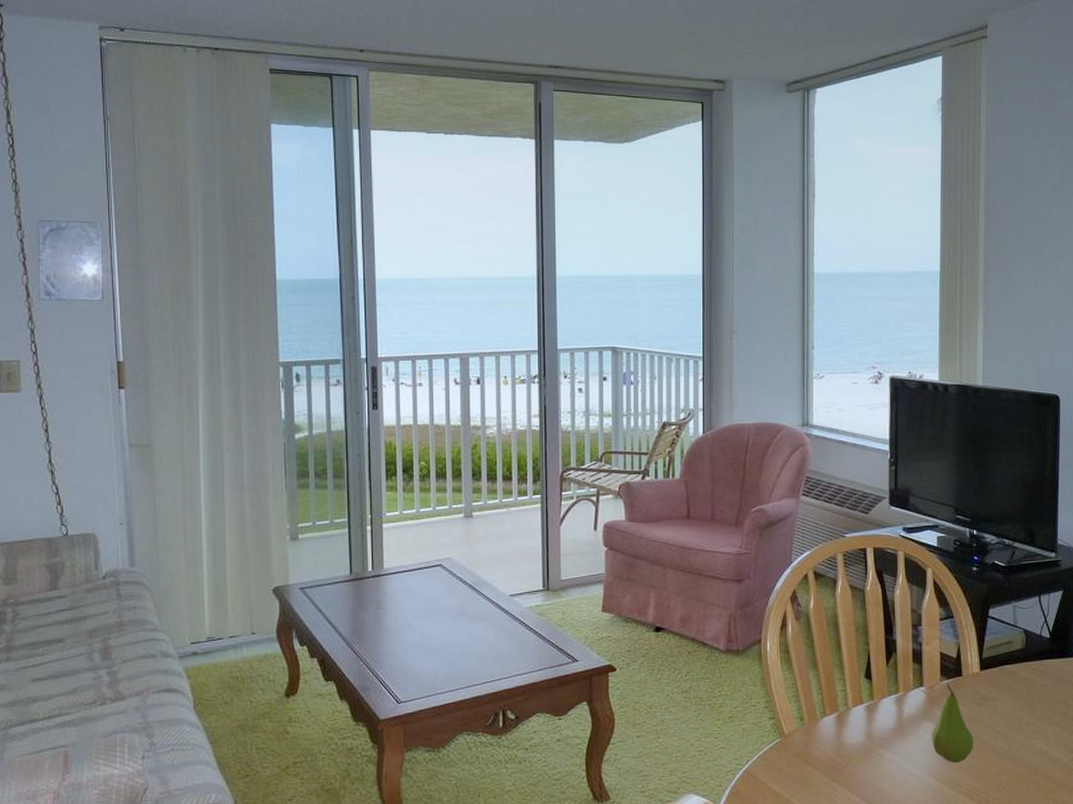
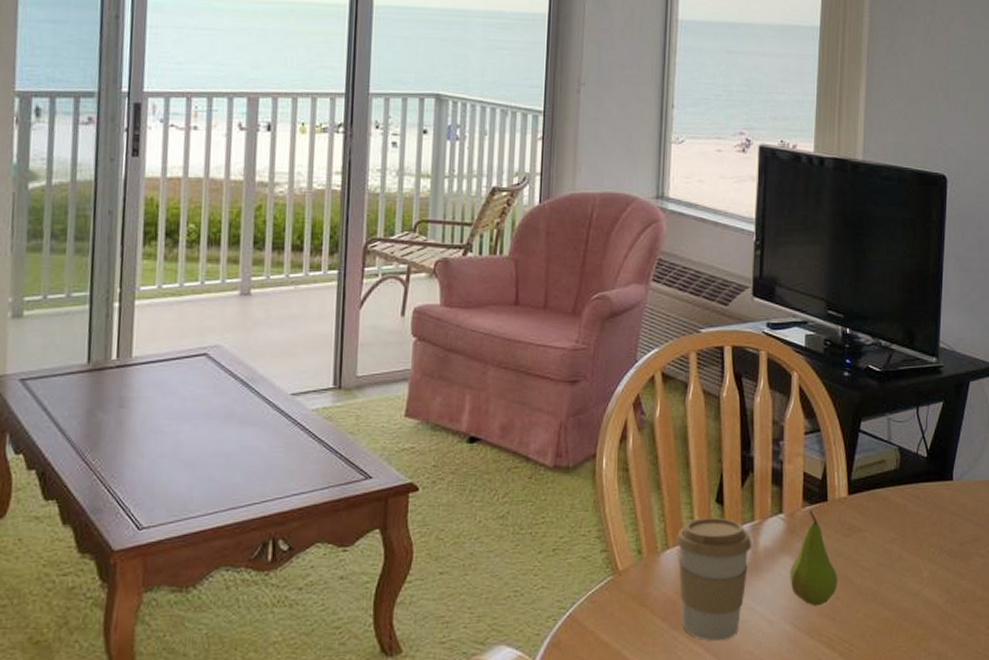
coffee cup: none [833,690,898,792] -> present [677,517,753,642]

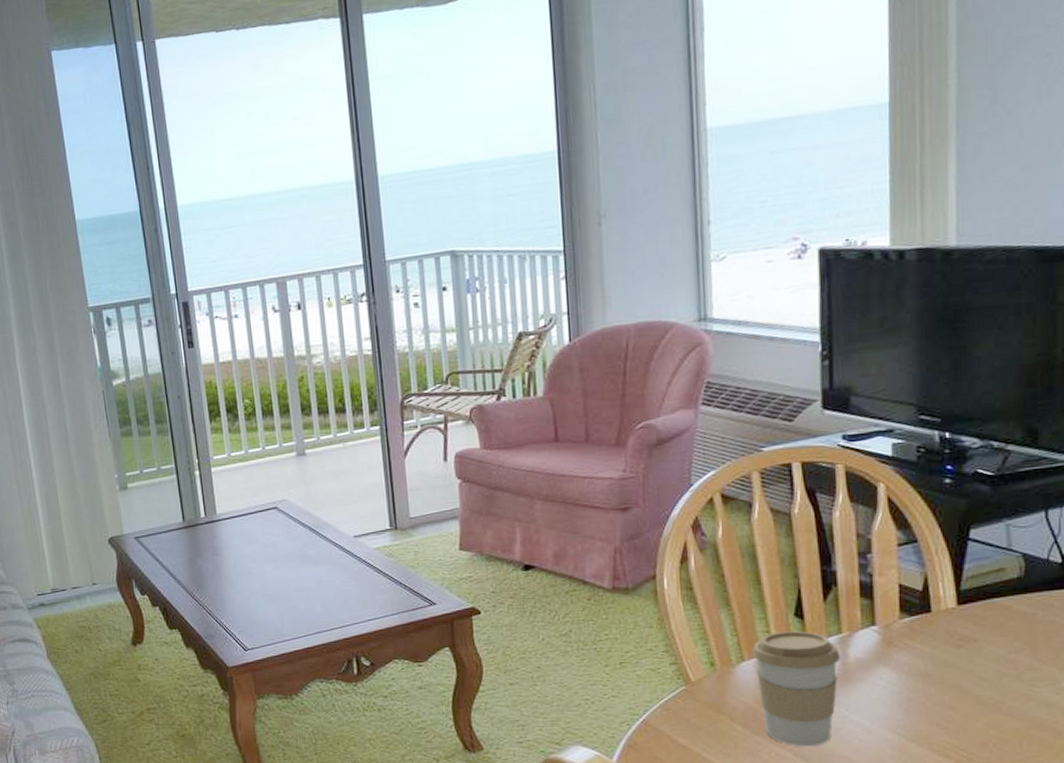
fruit: present [790,511,838,607] -> none [889,622,950,716]

